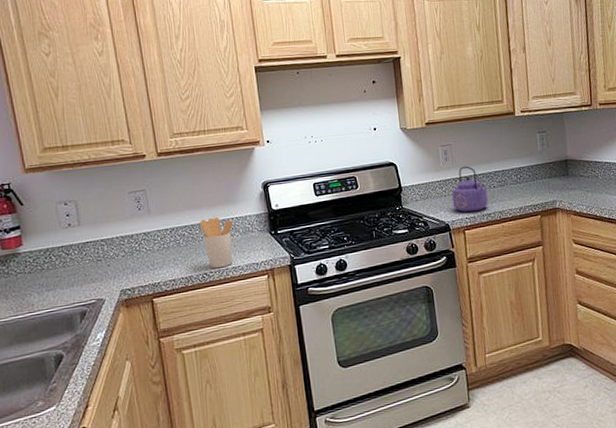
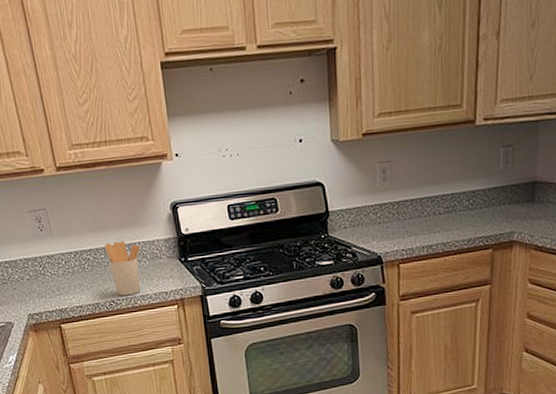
kettle: present [452,166,488,213] -> none [387,187,431,243]

